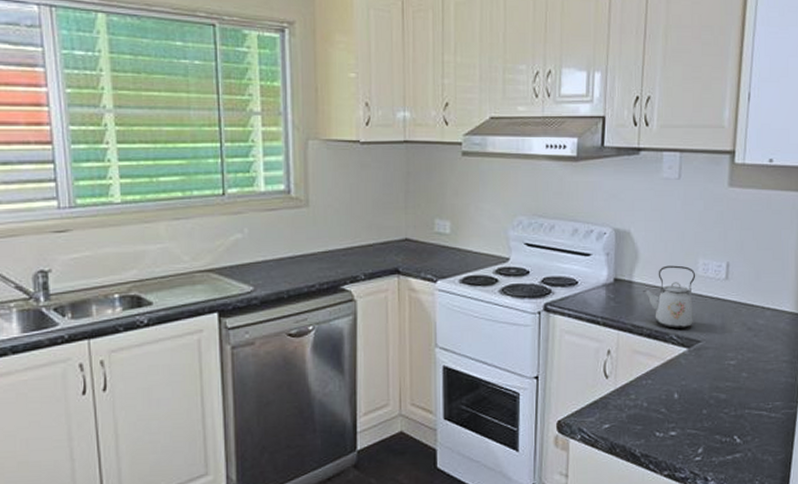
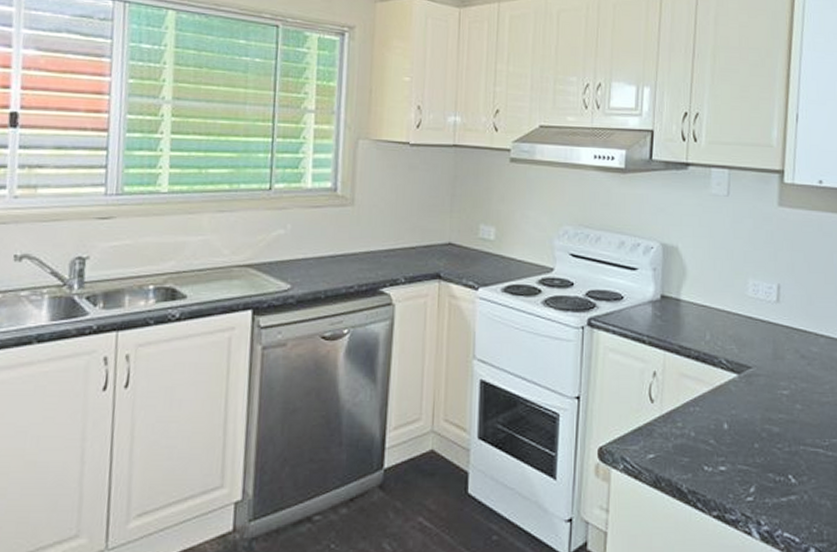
kettle: present [643,265,696,329] -> none [691,284,746,352]

